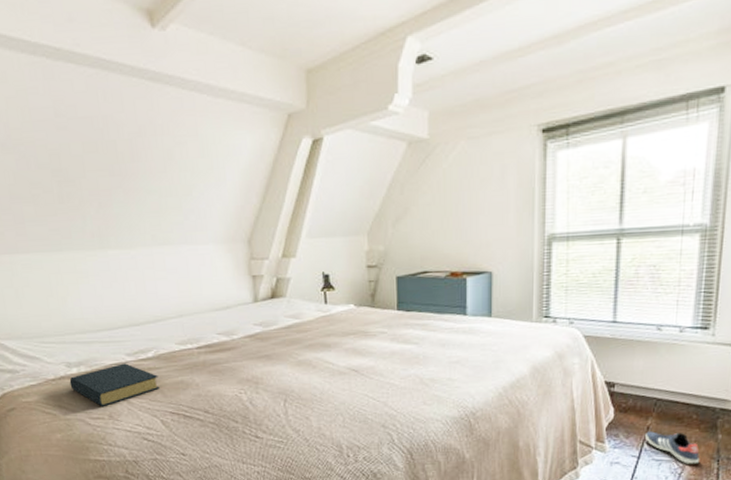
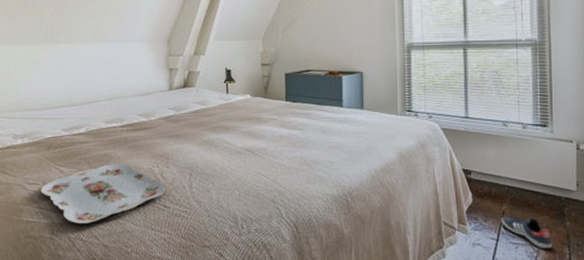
hardback book: present [69,363,160,406] -> none [14,137,87,173]
serving tray: none [107,390,256,461] -> present [41,163,165,225]

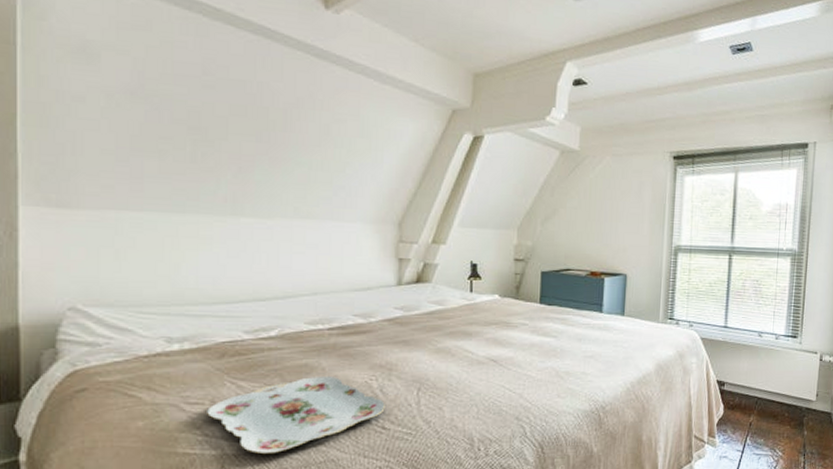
sneaker: present [502,216,553,249] -> none [748,427,791,458]

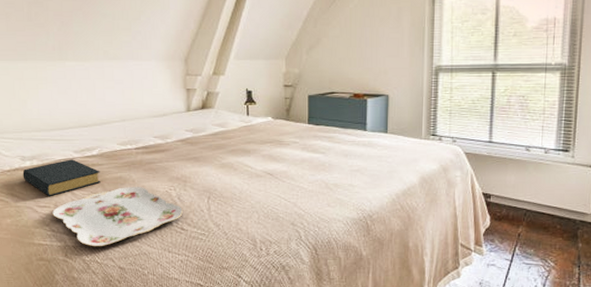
hardback book: none [167,342,279,390] -> present [22,159,101,196]

